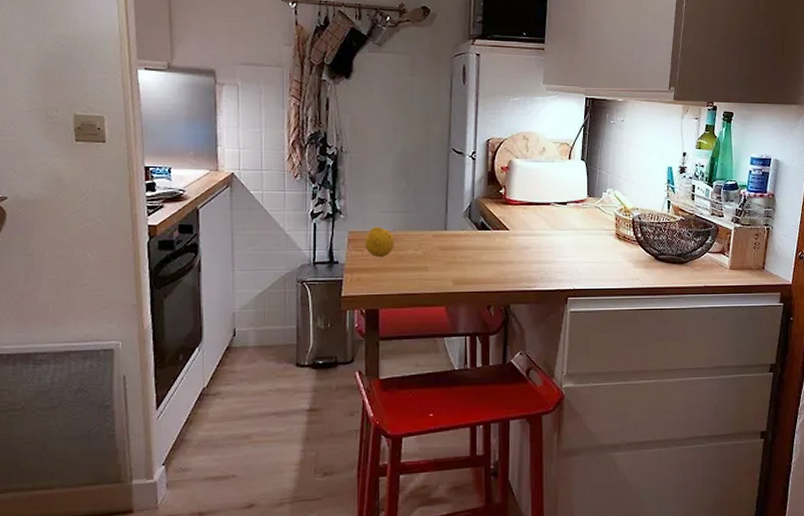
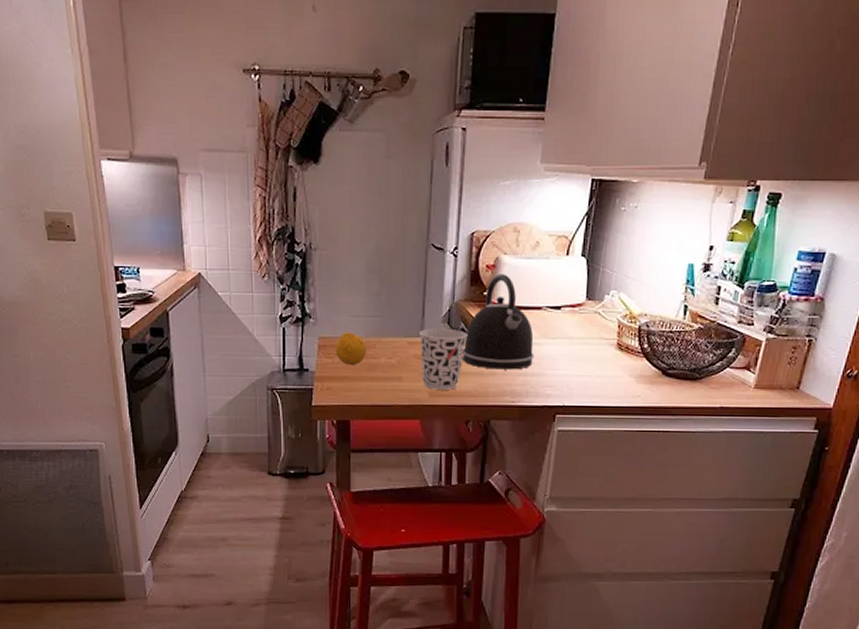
cup: none [444,222,487,278] -> present [420,328,467,390]
kettle: none [483,174,546,258] -> present [462,274,534,370]

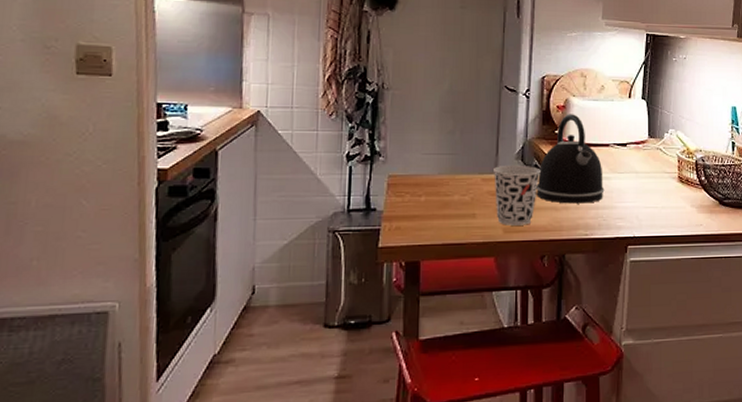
fruit: present [335,331,367,366] -> none [405,169,439,204]

